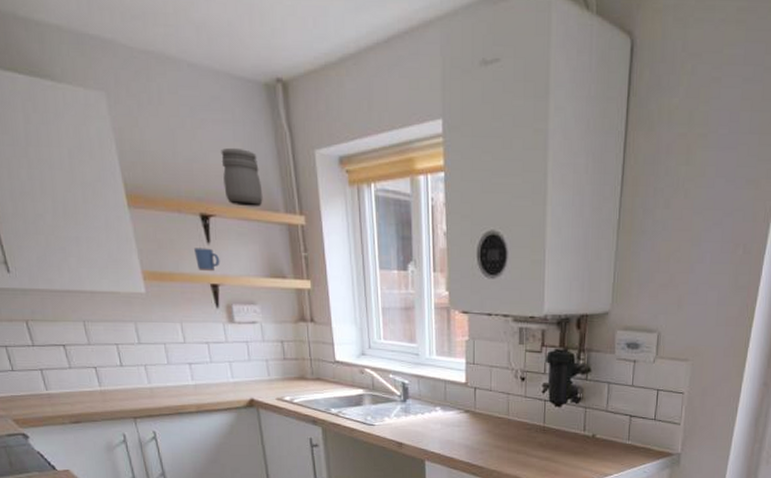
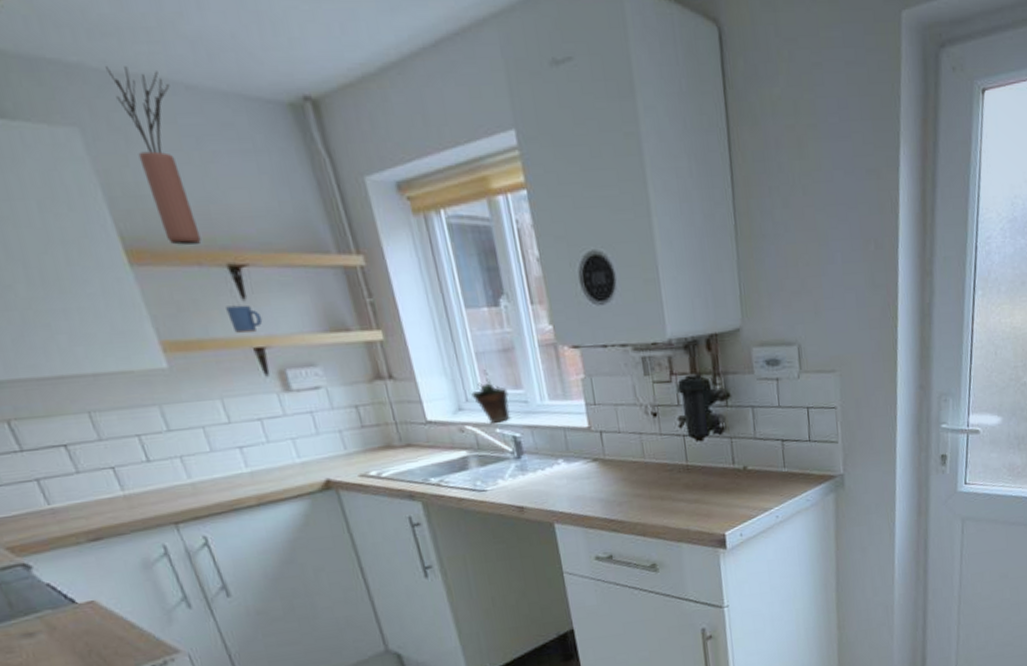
vase: none [131,42,183,196] -> present [105,65,202,246]
jar: present [221,147,263,207] -> none [244,181,308,251]
succulent plant: none [374,323,404,369] -> present [471,370,510,423]

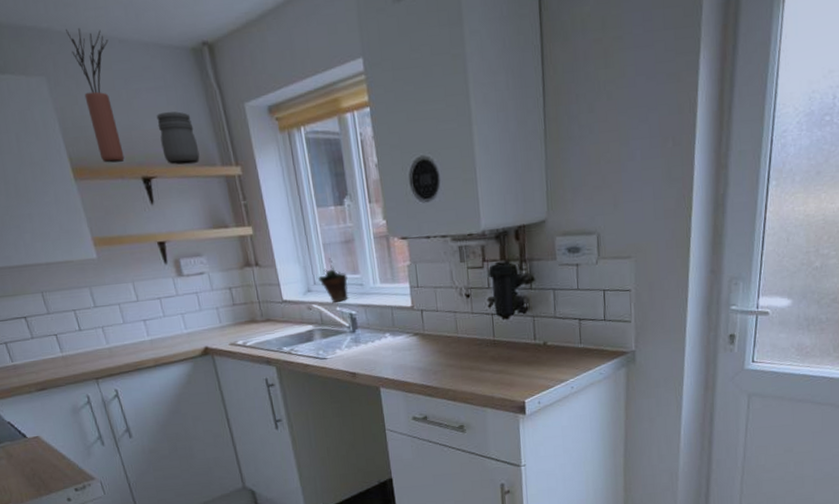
mug: present [226,304,263,334] -> none [139,208,165,231]
jar: none [244,181,308,251] -> present [156,111,200,165]

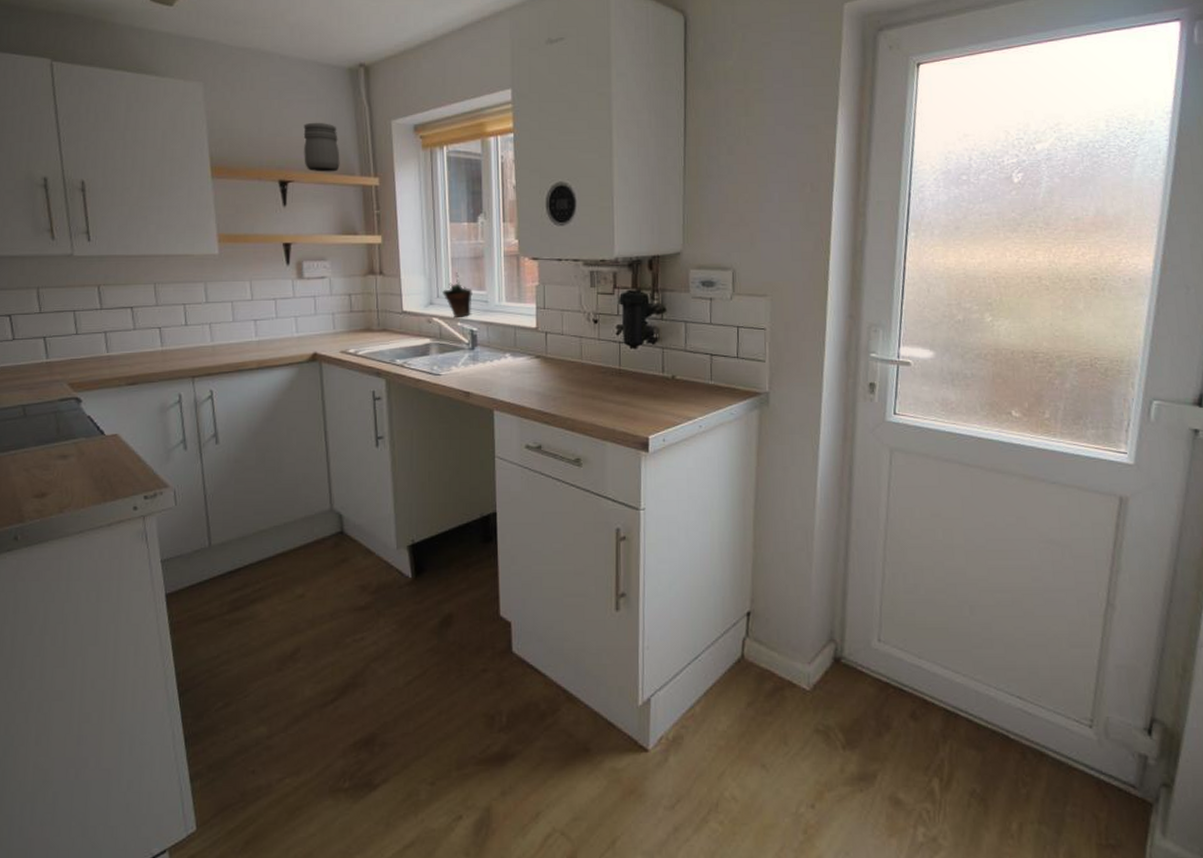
vase: present [66,28,125,163] -> none [231,42,270,165]

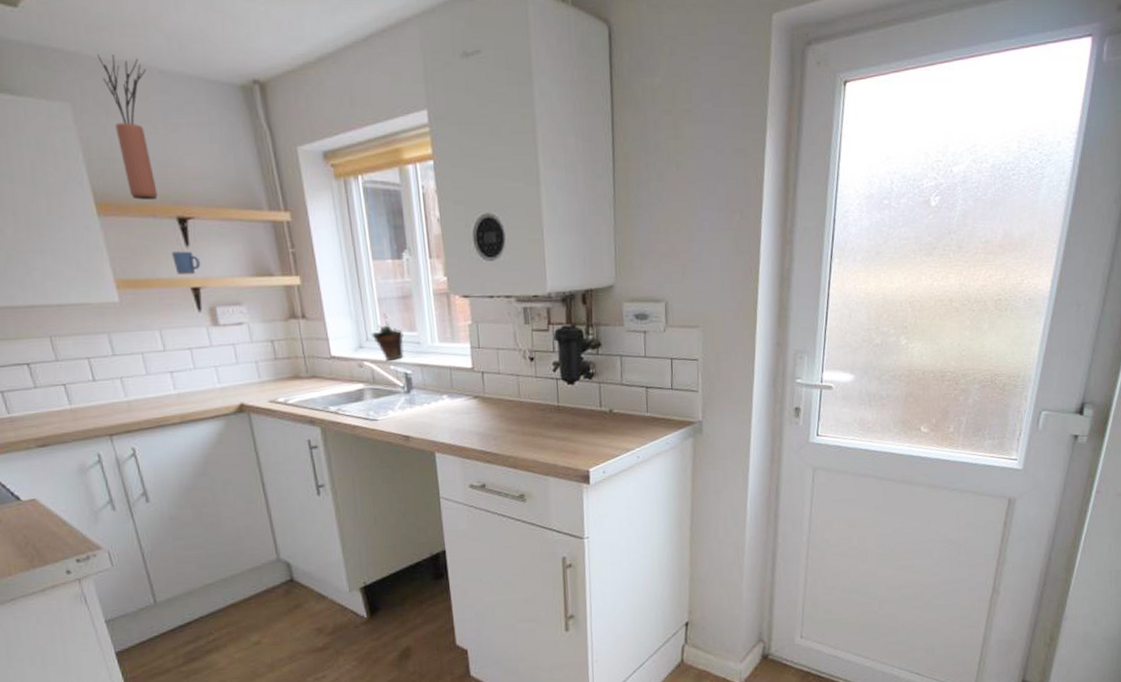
vase: none [231,42,270,165] -> present [97,53,158,200]
mug: none [270,210,295,232] -> present [172,251,201,275]
jar: present [303,122,340,172] -> none [197,149,245,207]

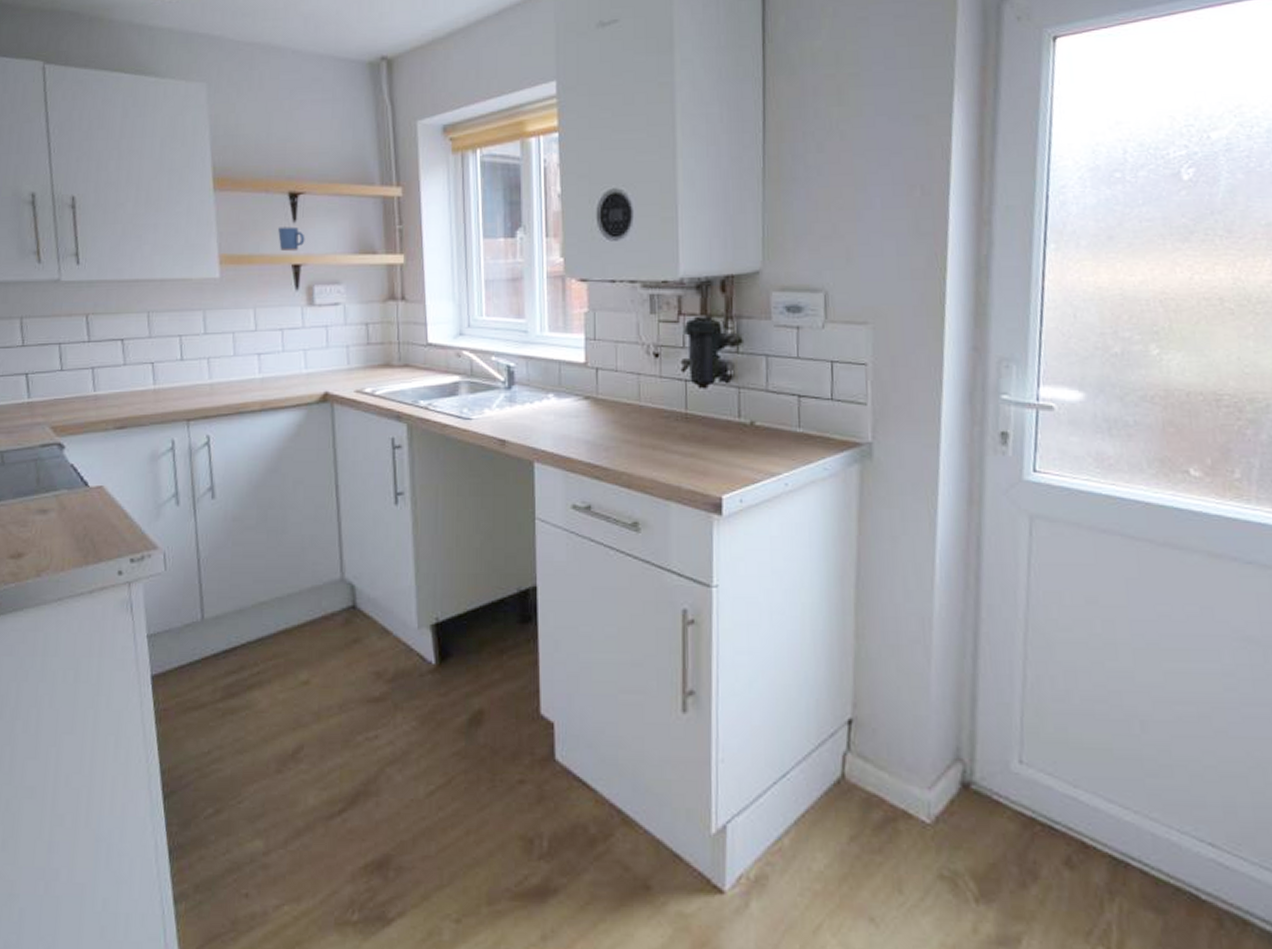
vase: present [97,53,158,200] -> none [238,37,281,176]
succulent plant: present [372,314,404,360] -> none [474,297,509,350]

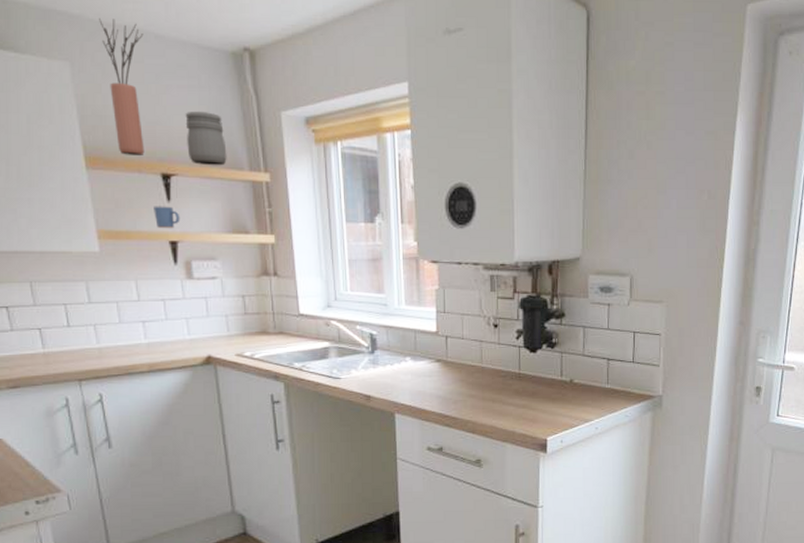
vase: none [238,37,281,176] -> present [99,17,145,157]
jar: none [317,124,358,182] -> present [185,111,227,166]

